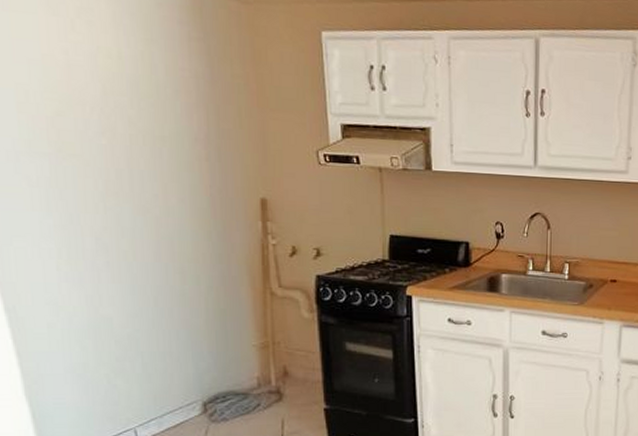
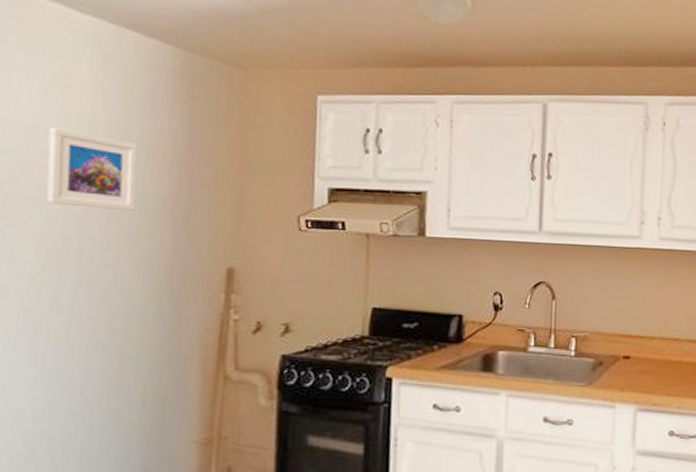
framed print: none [82,65,172,145] -> present [46,127,138,210]

